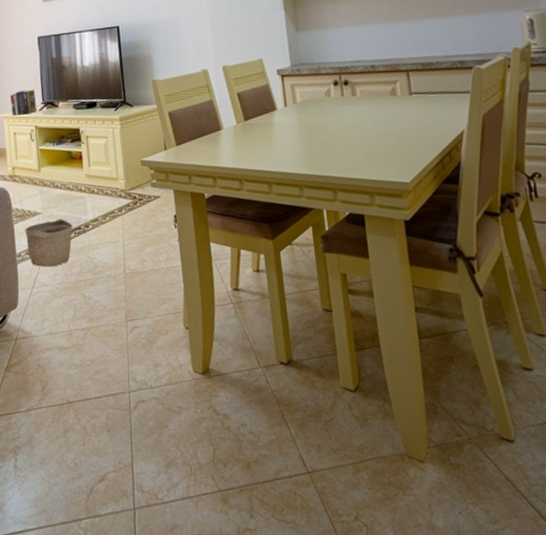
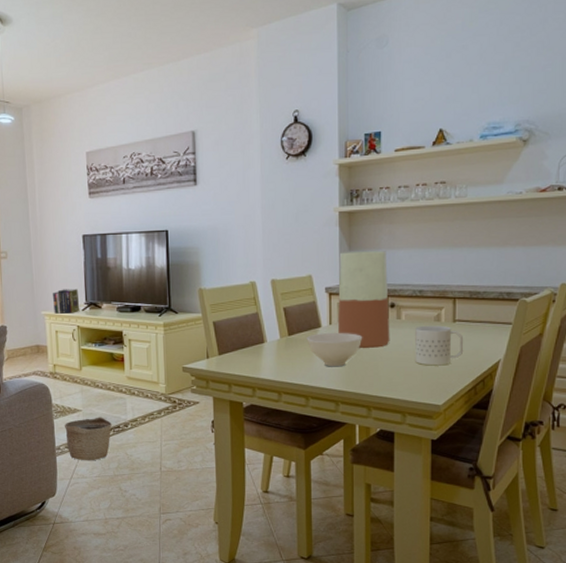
bowl: none [263,113,320,150] -> present [306,332,363,367]
vase: none [287,29,348,128] -> present [338,251,390,348]
mug: none [372,99,425,142] -> present [415,325,464,366]

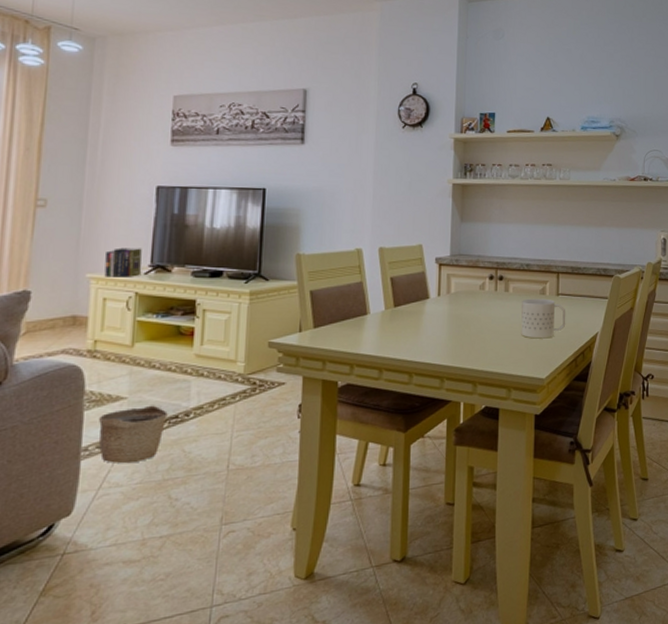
bowl: present [306,332,363,367] -> none [413,304,471,341]
vase: present [338,251,390,348] -> none [447,223,498,321]

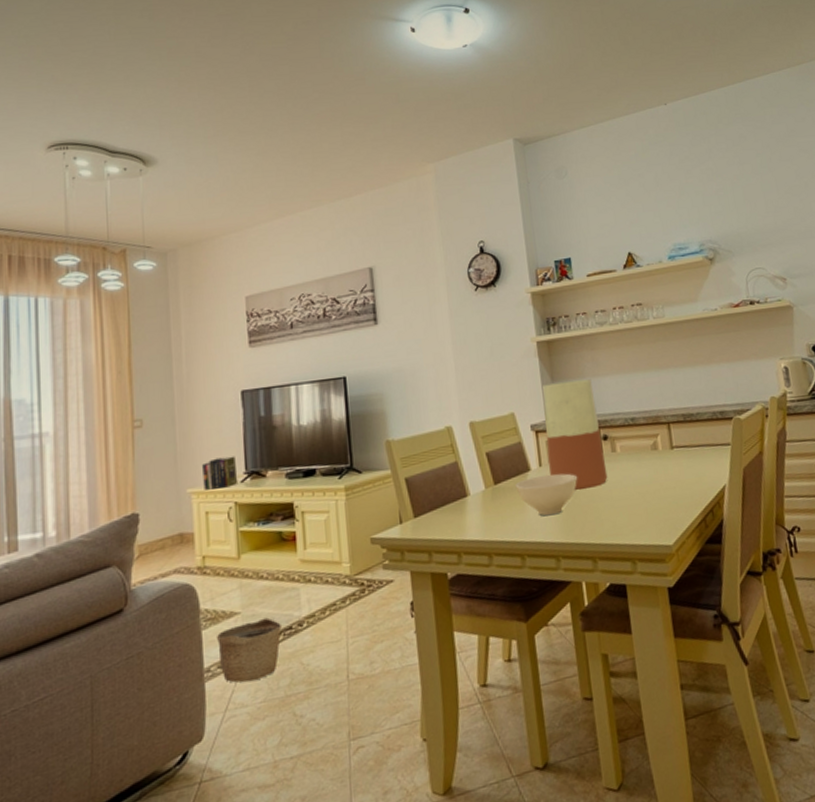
bowl: none [413,304,471,341] -> present [515,473,578,516]
vase: none [447,223,498,321] -> present [541,379,608,490]
mug: present [521,298,566,339] -> none [632,454,687,502]

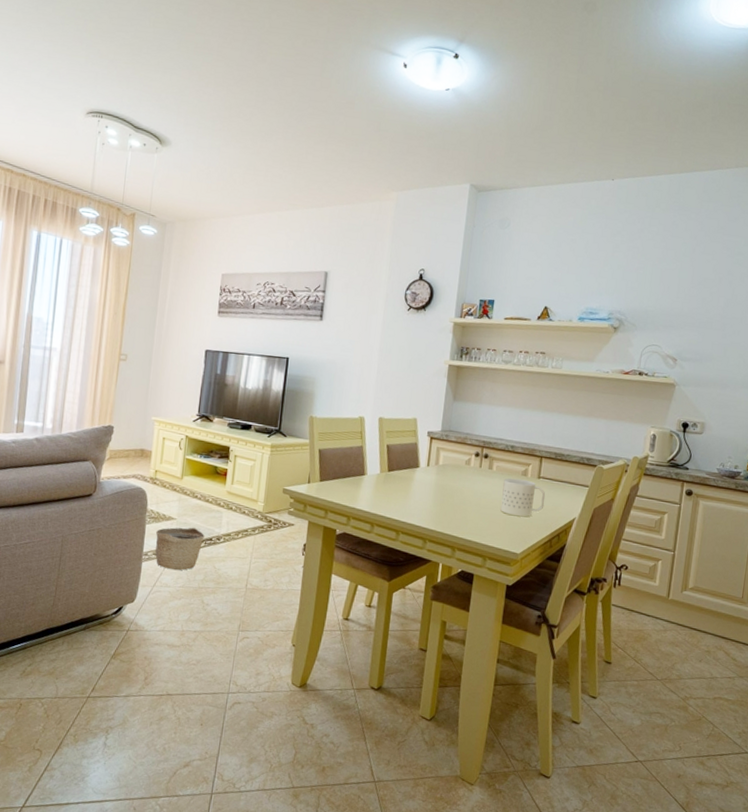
books: present [202,456,238,490] -> none [164,398,192,423]
bowl: present [515,473,578,516] -> none [404,473,456,507]
vase: present [541,379,608,490] -> none [434,401,487,493]
mug: none [632,454,687,502] -> present [500,478,546,517]

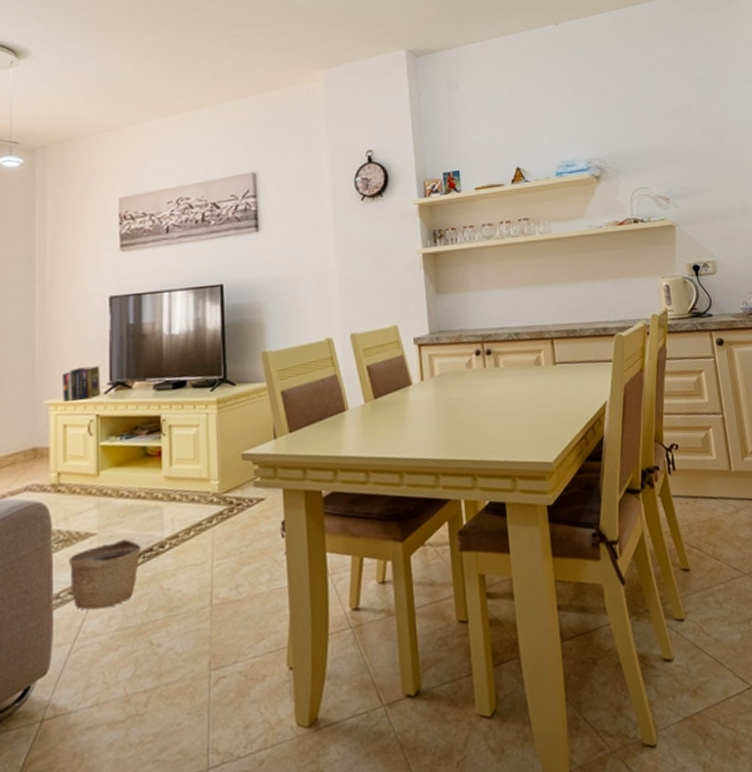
books: none [164,398,192,423] -> present [63,365,101,402]
mug: present [500,478,546,517] -> none [515,369,569,418]

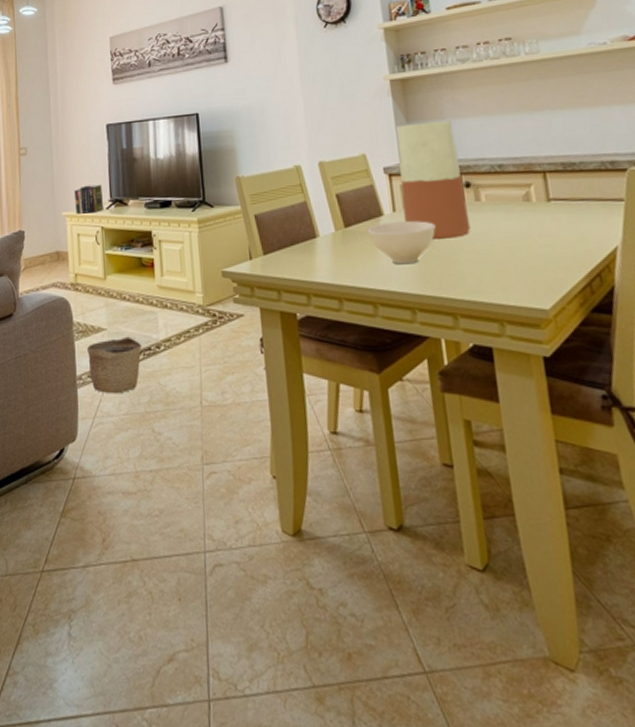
bowl: none [396,388,460,432] -> present [367,221,436,265]
vase: none [426,293,490,405] -> present [395,121,471,239]

